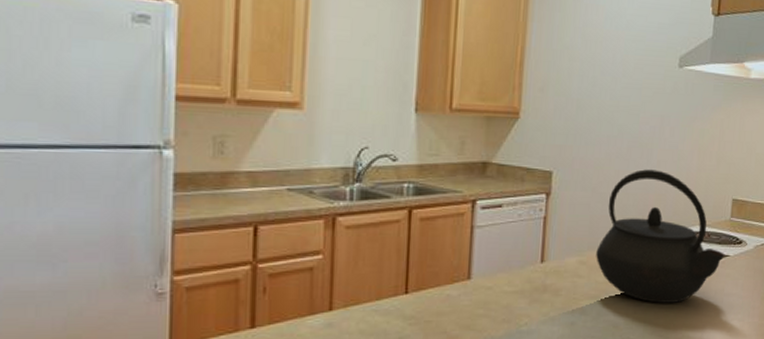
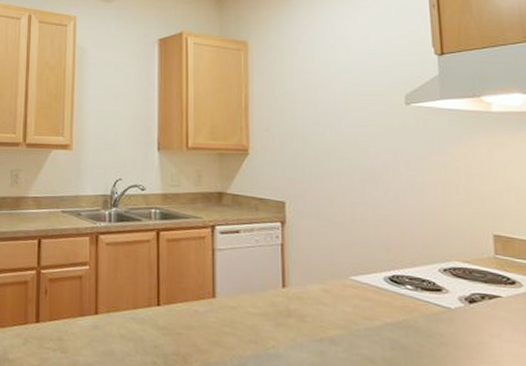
kettle: present [596,169,725,303] -> none [340,201,496,344]

